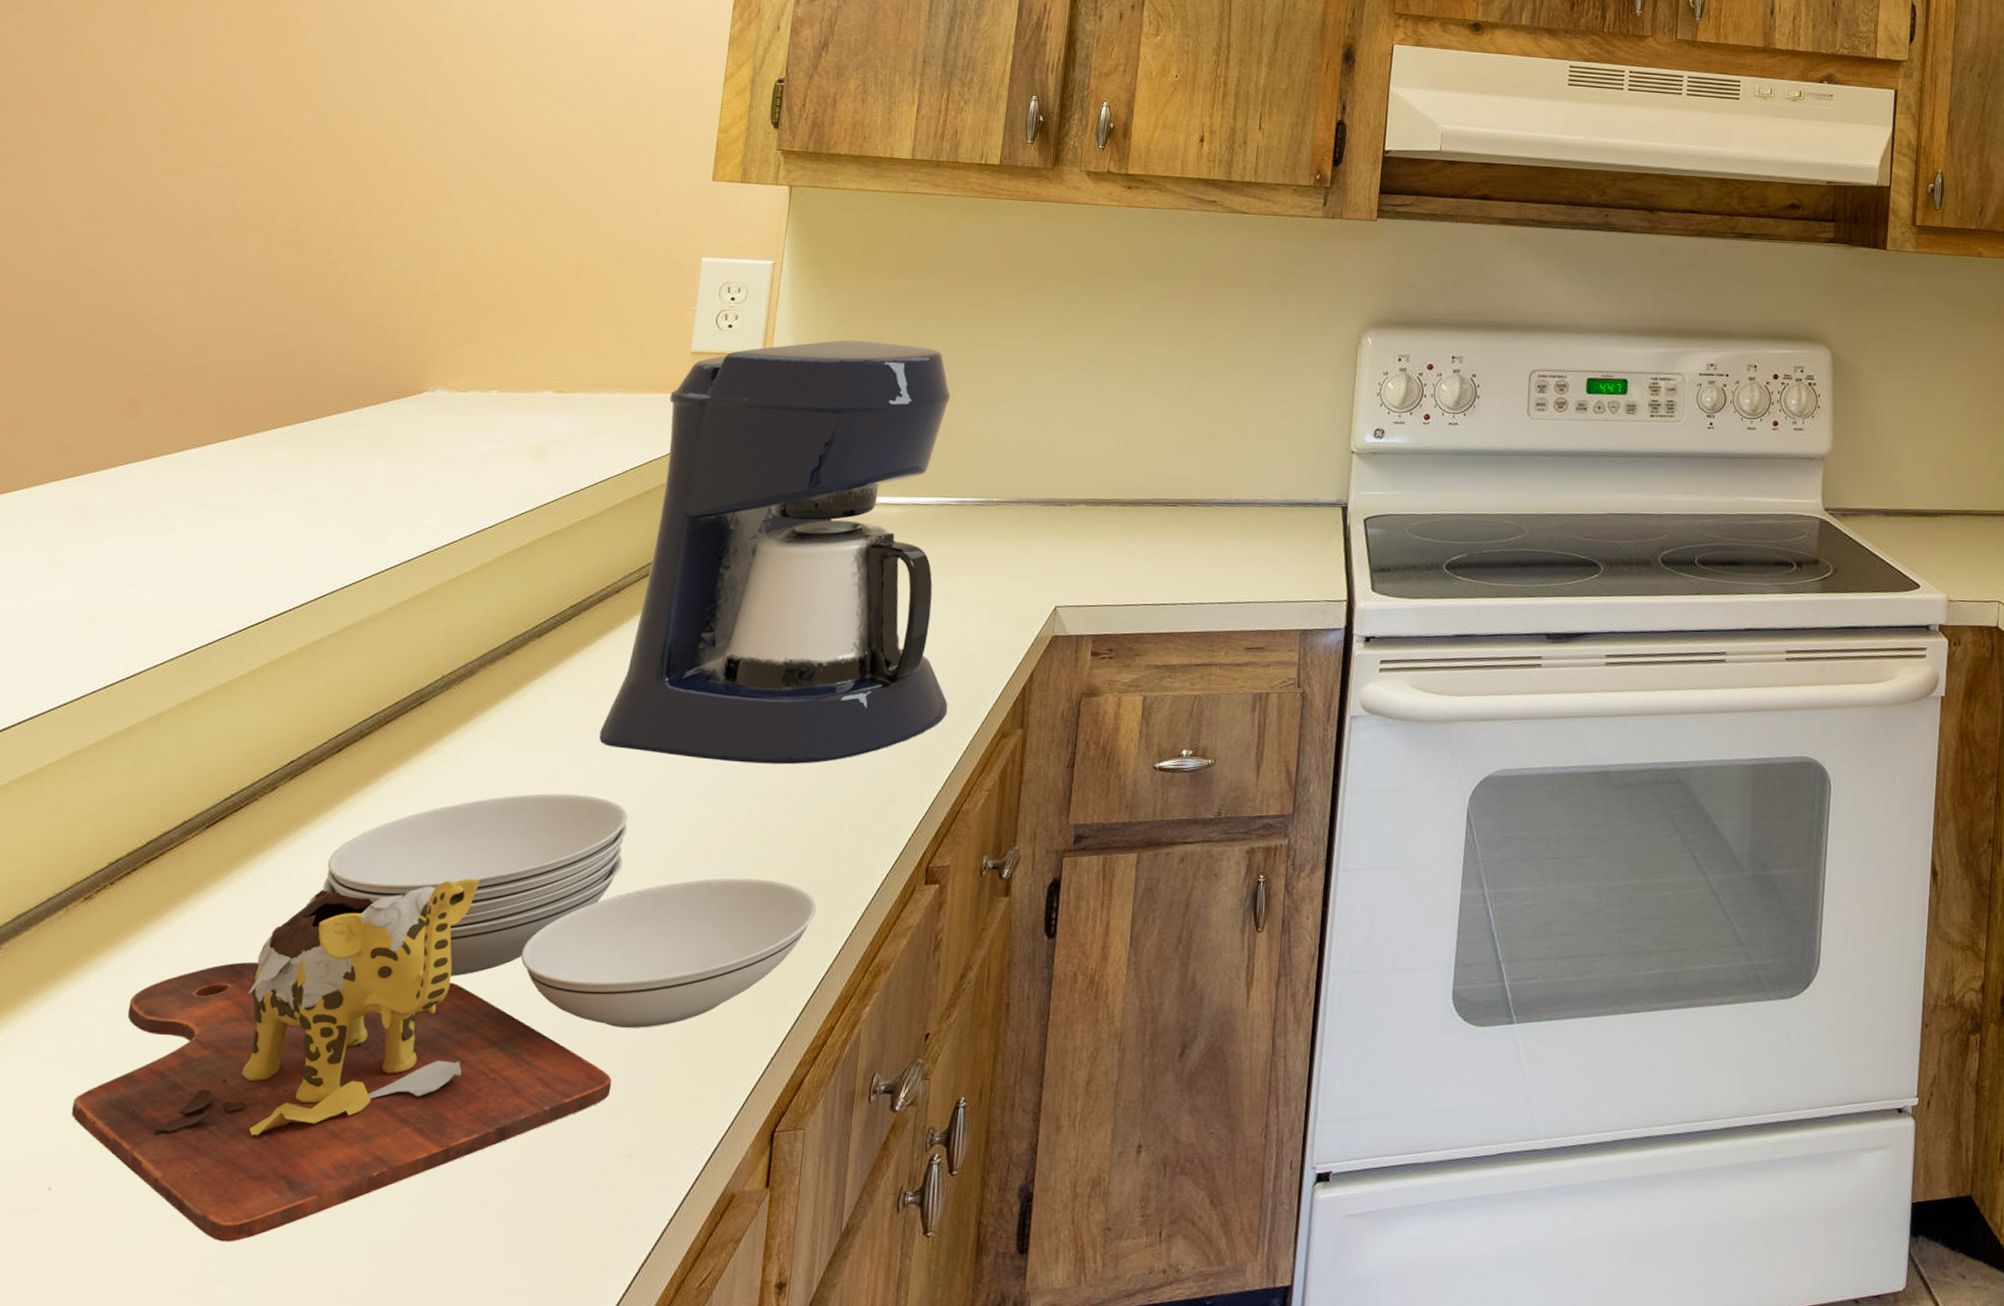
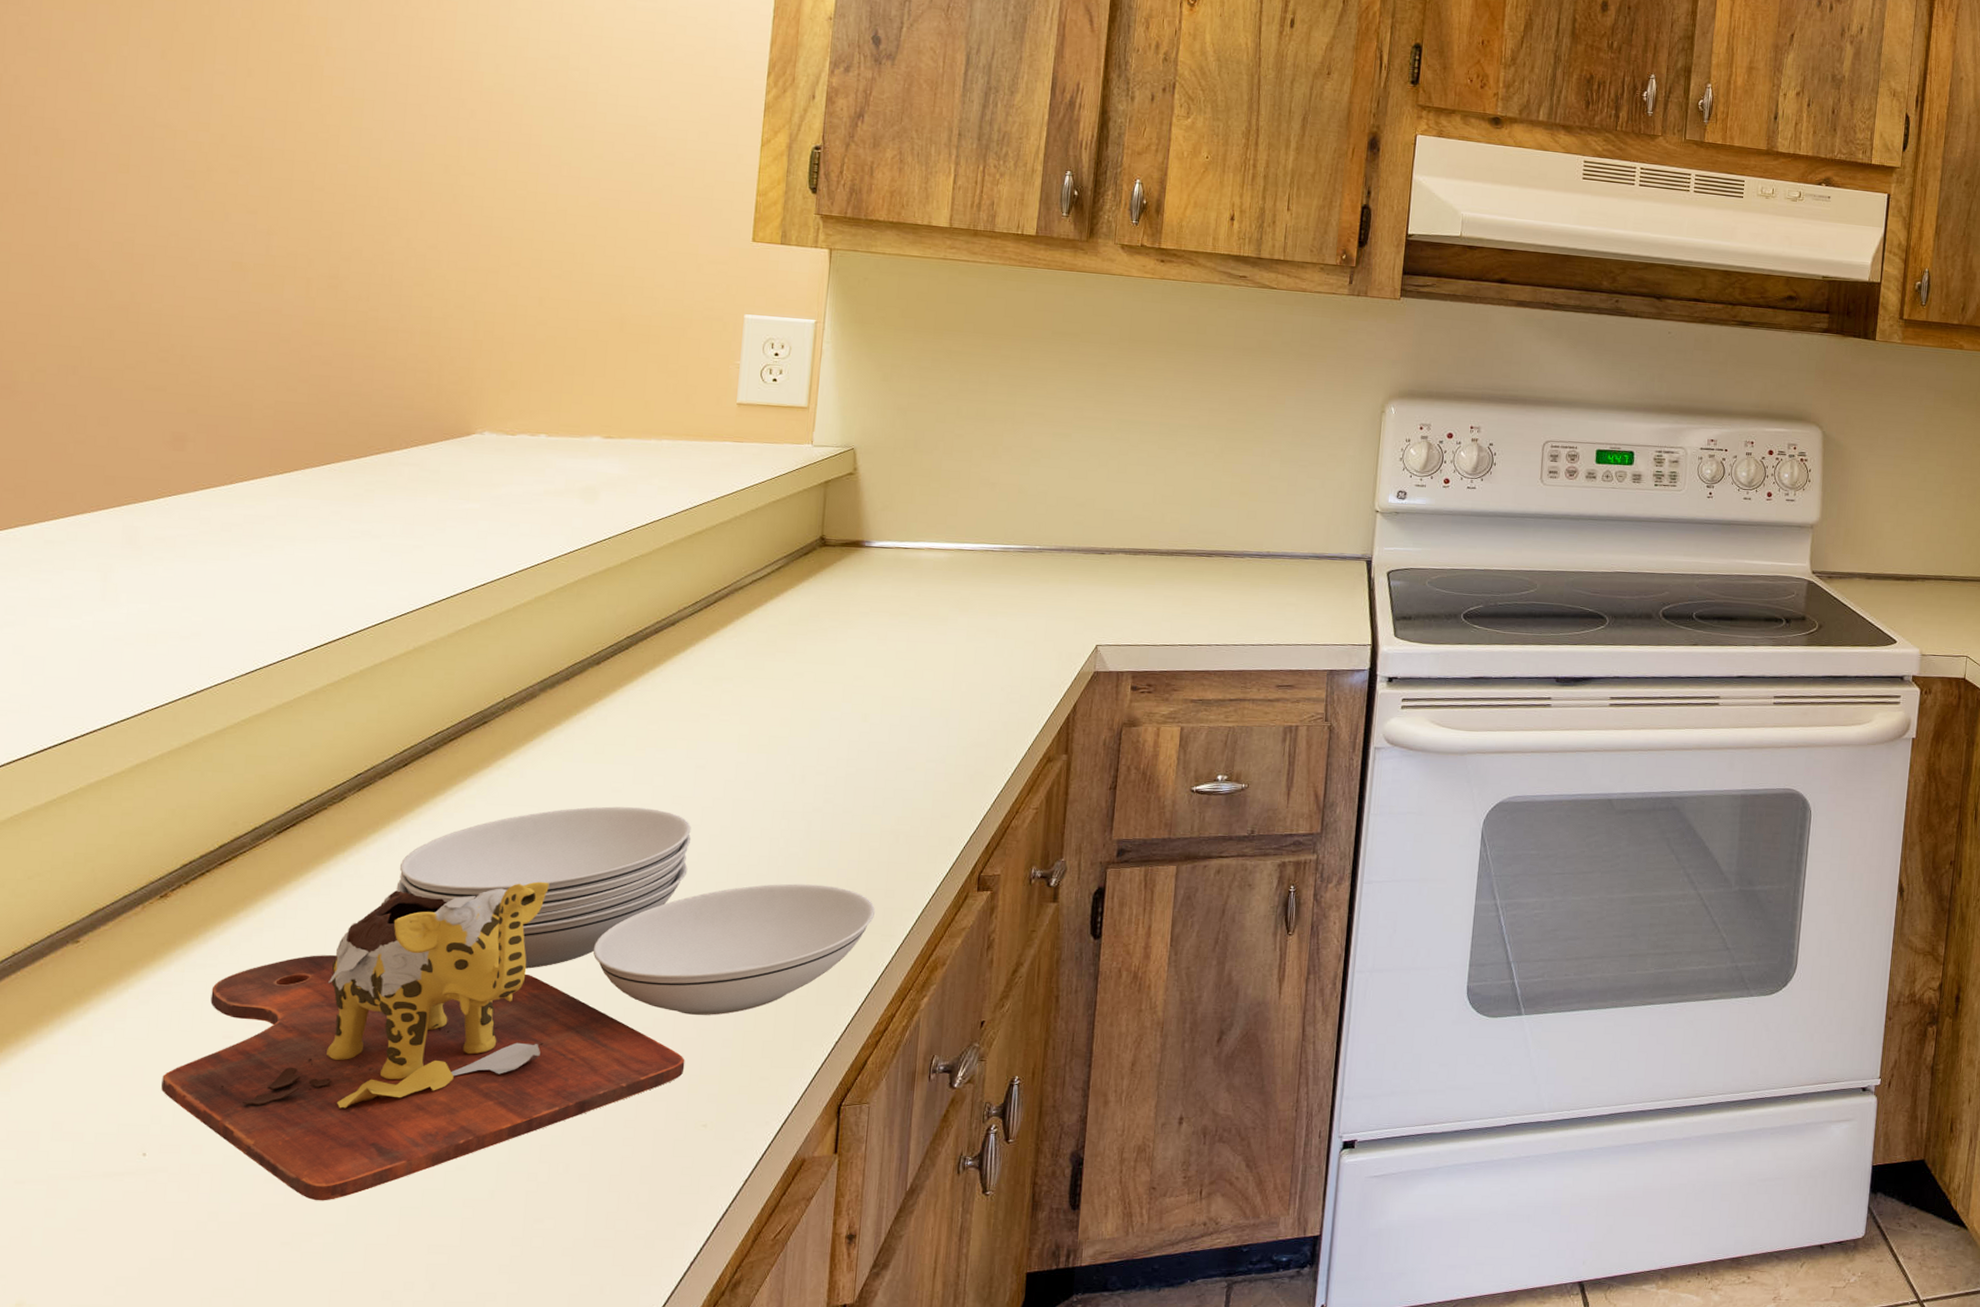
coffee maker: present [599,339,951,765] -> none [660,395,996,783]

